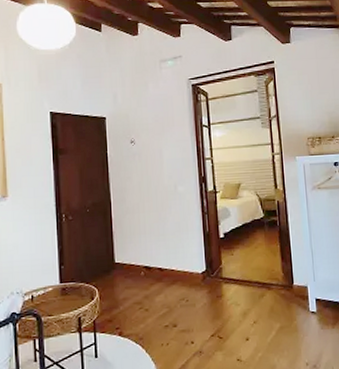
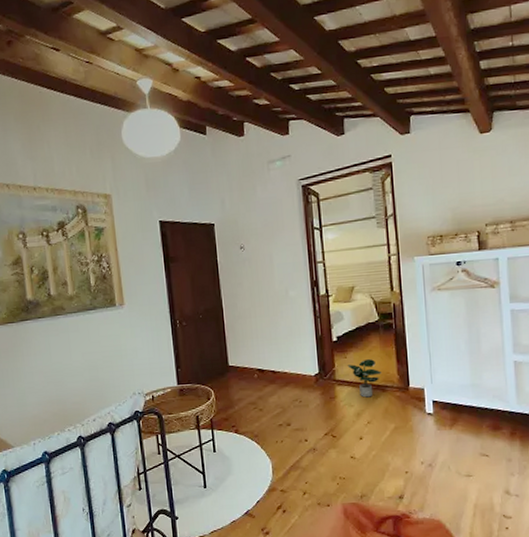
potted plant: none [234,256,267,296] -> present [347,359,382,398]

